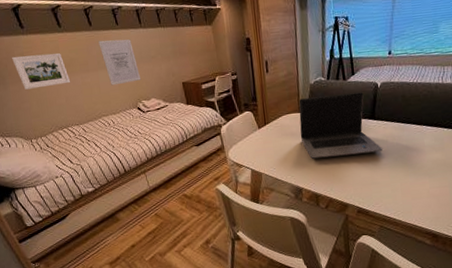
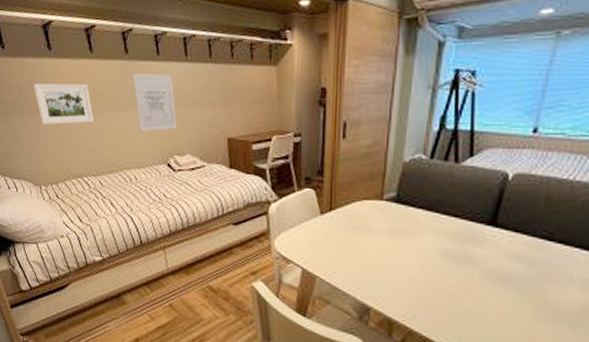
laptop computer: present [299,92,384,159] -> none [378,181,504,276]

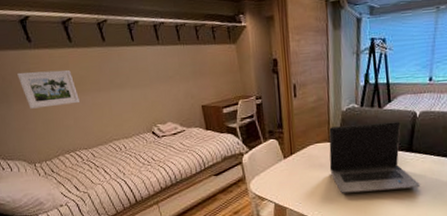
wall art: present [133,73,176,132] -> none [112,56,156,107]
laptop computer: none [378,181,504,276] -> present [329,122,421,193]

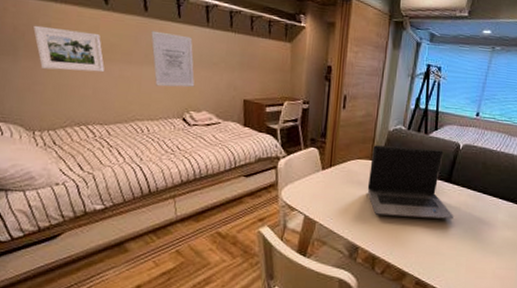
wall art: none [112,56,156,107] -> present [151,30,195,87]

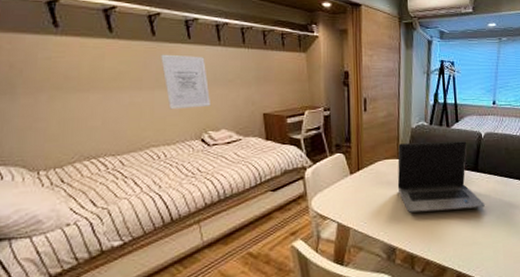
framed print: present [32,25,105,73] -> none [31,60,114,104]

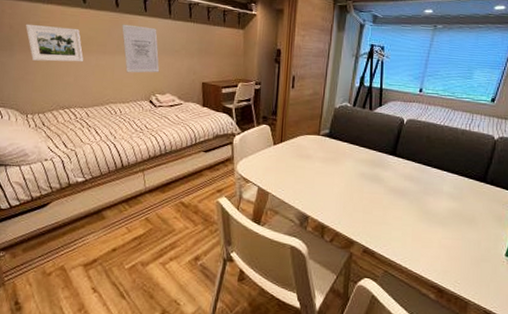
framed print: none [31,60,114,104] -> present [25,23,84,62]
laptop computer: present [397,141,486,213] -> none [316,121,400,191]

